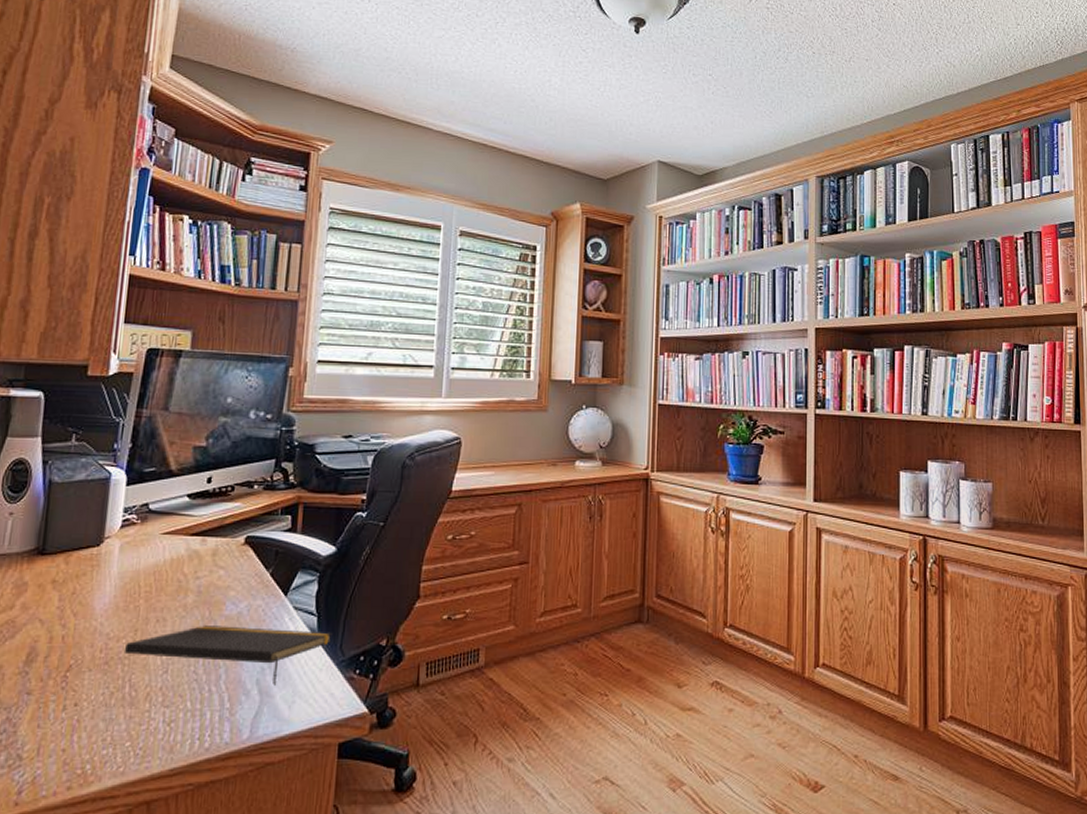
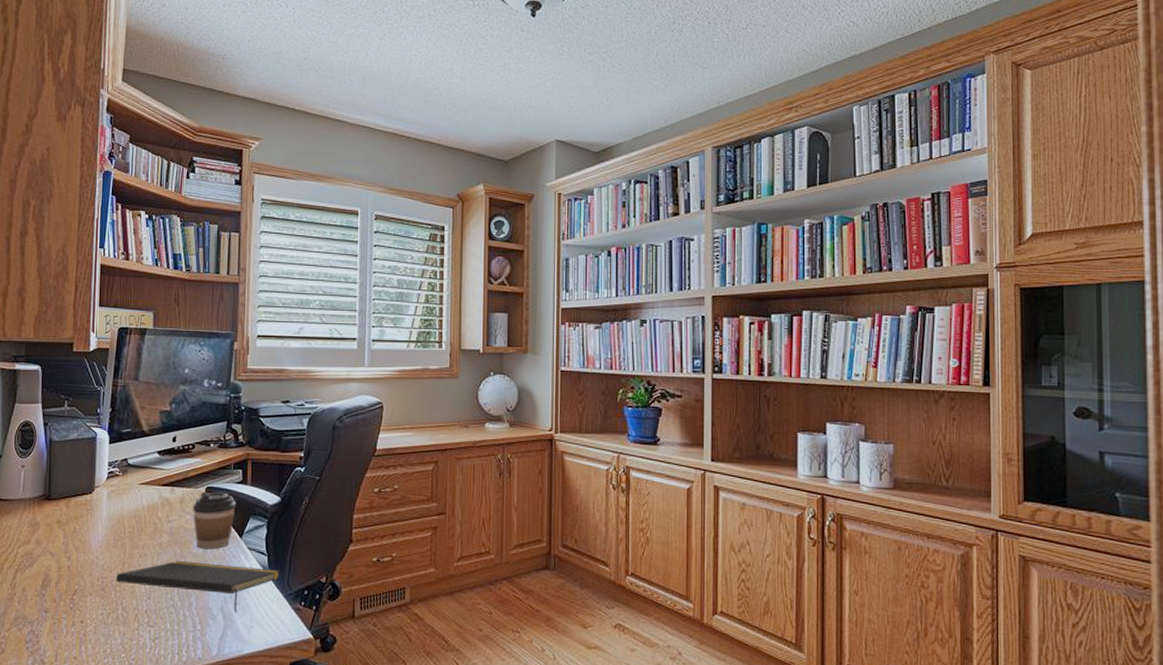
coffee cup: none [227,541,282,611] -> present [192,491,236,550]

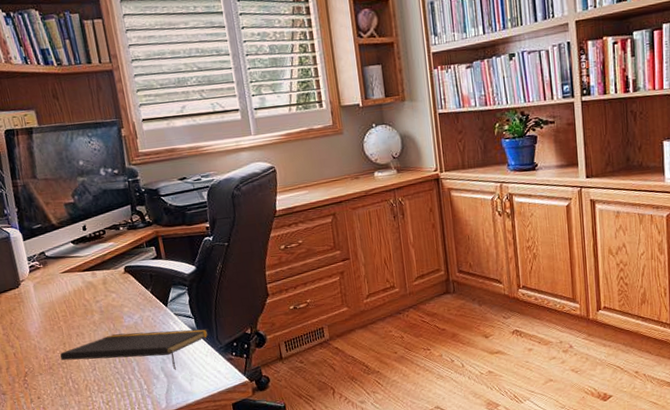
coffee cup: present [192,491,236,550] -> none [115,269,157,322]

